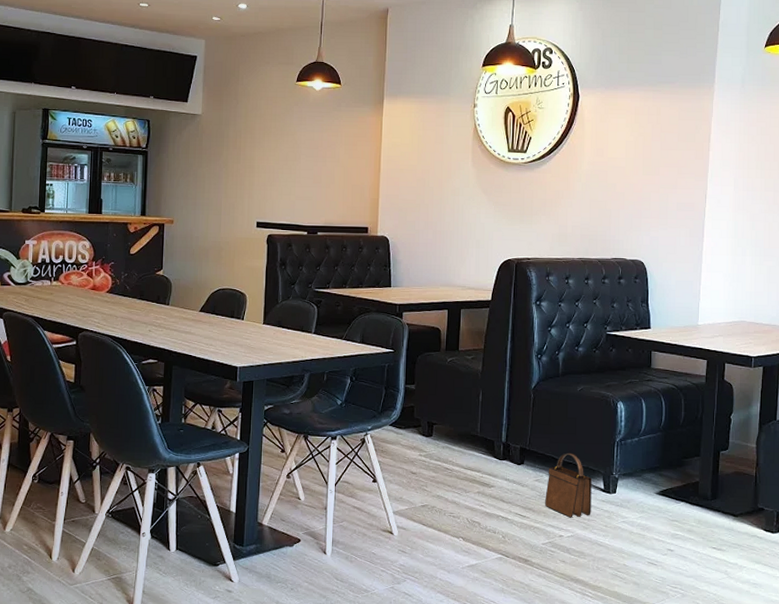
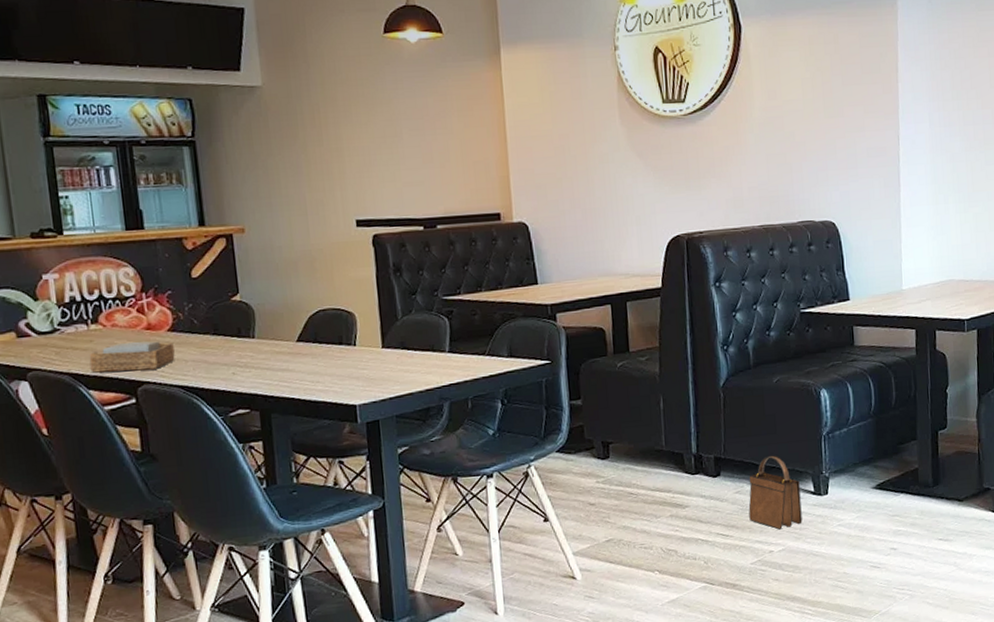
napkin holder: none [48,297,110,321] -> present [89,341,175,373]

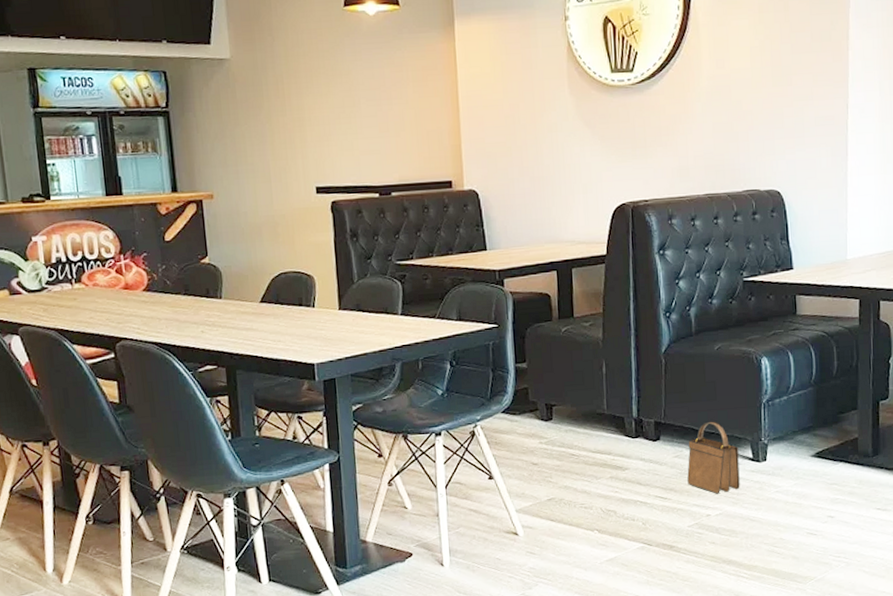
napkin holder: present [89,341,175,373] -> none [73,300,150,329]

